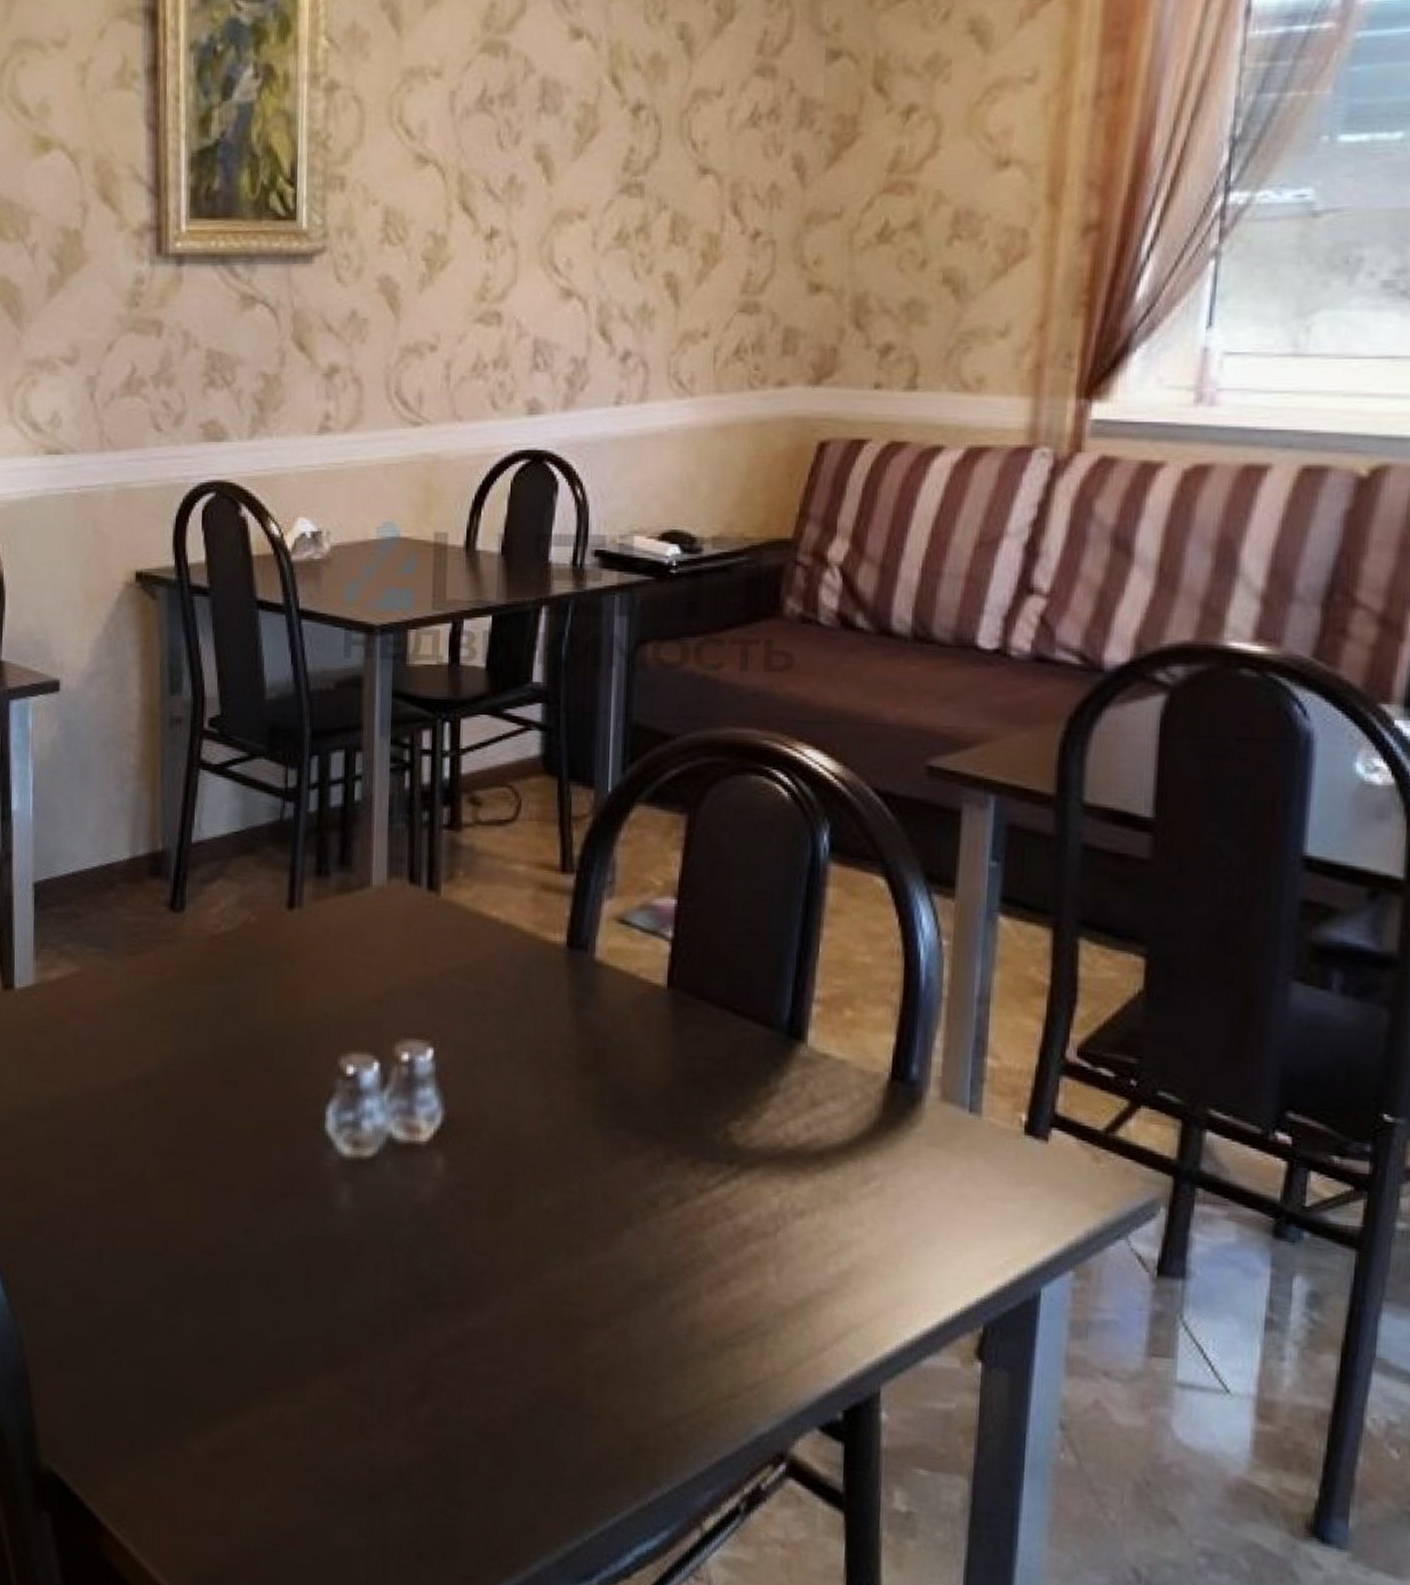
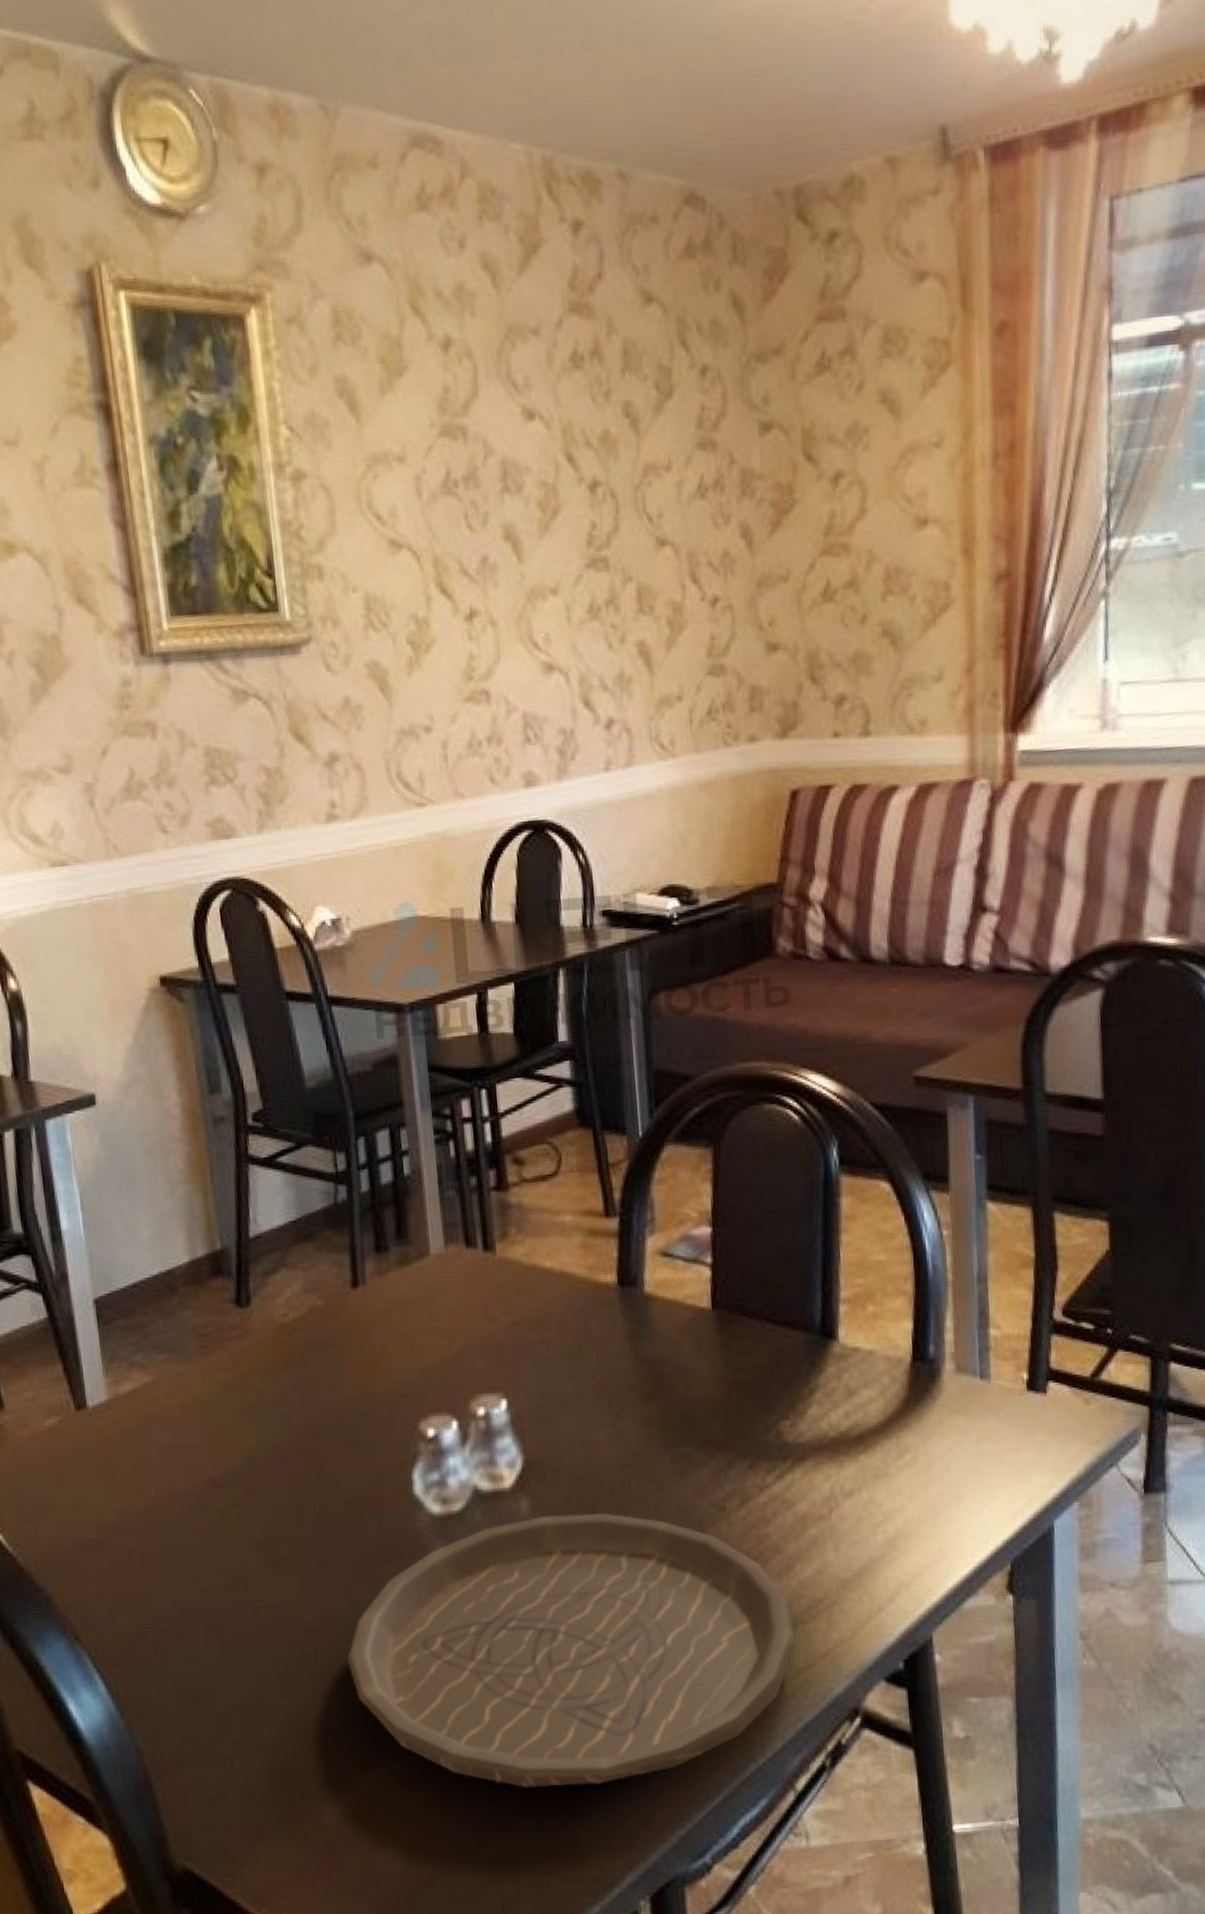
plate: none [237,1177,721,1477] -> present [347,1513,796,1788]

